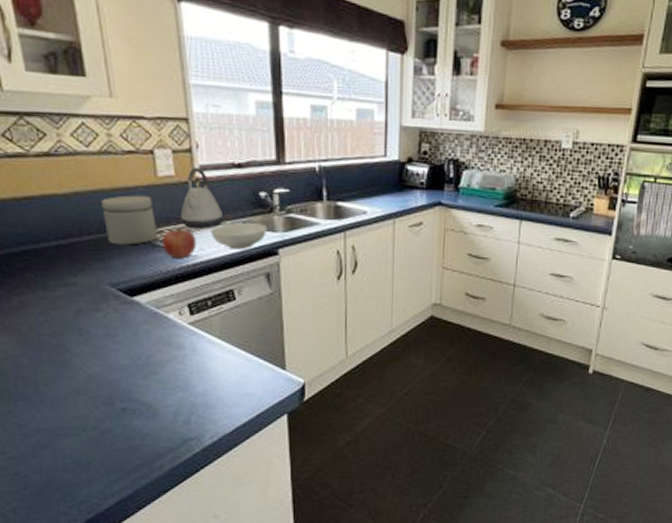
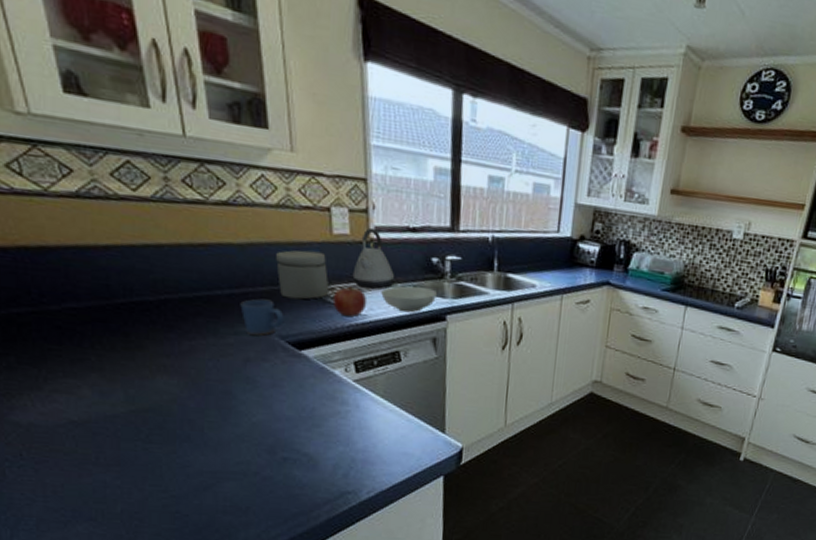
mug: none [68,248,114,285] -> present [240,298,284,336]

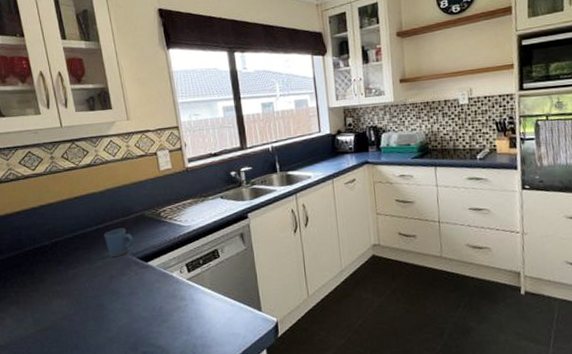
jar: present [276,250,330,300] -> none [124,185,163,224]
fruit: present [332,286,368,316] -> none [165,206,190,229]
kettle: present [352,227,395,290] -> none [177,160,207,206]
bowl: present [381,285,438,313] -> none [198,196,239,218]

